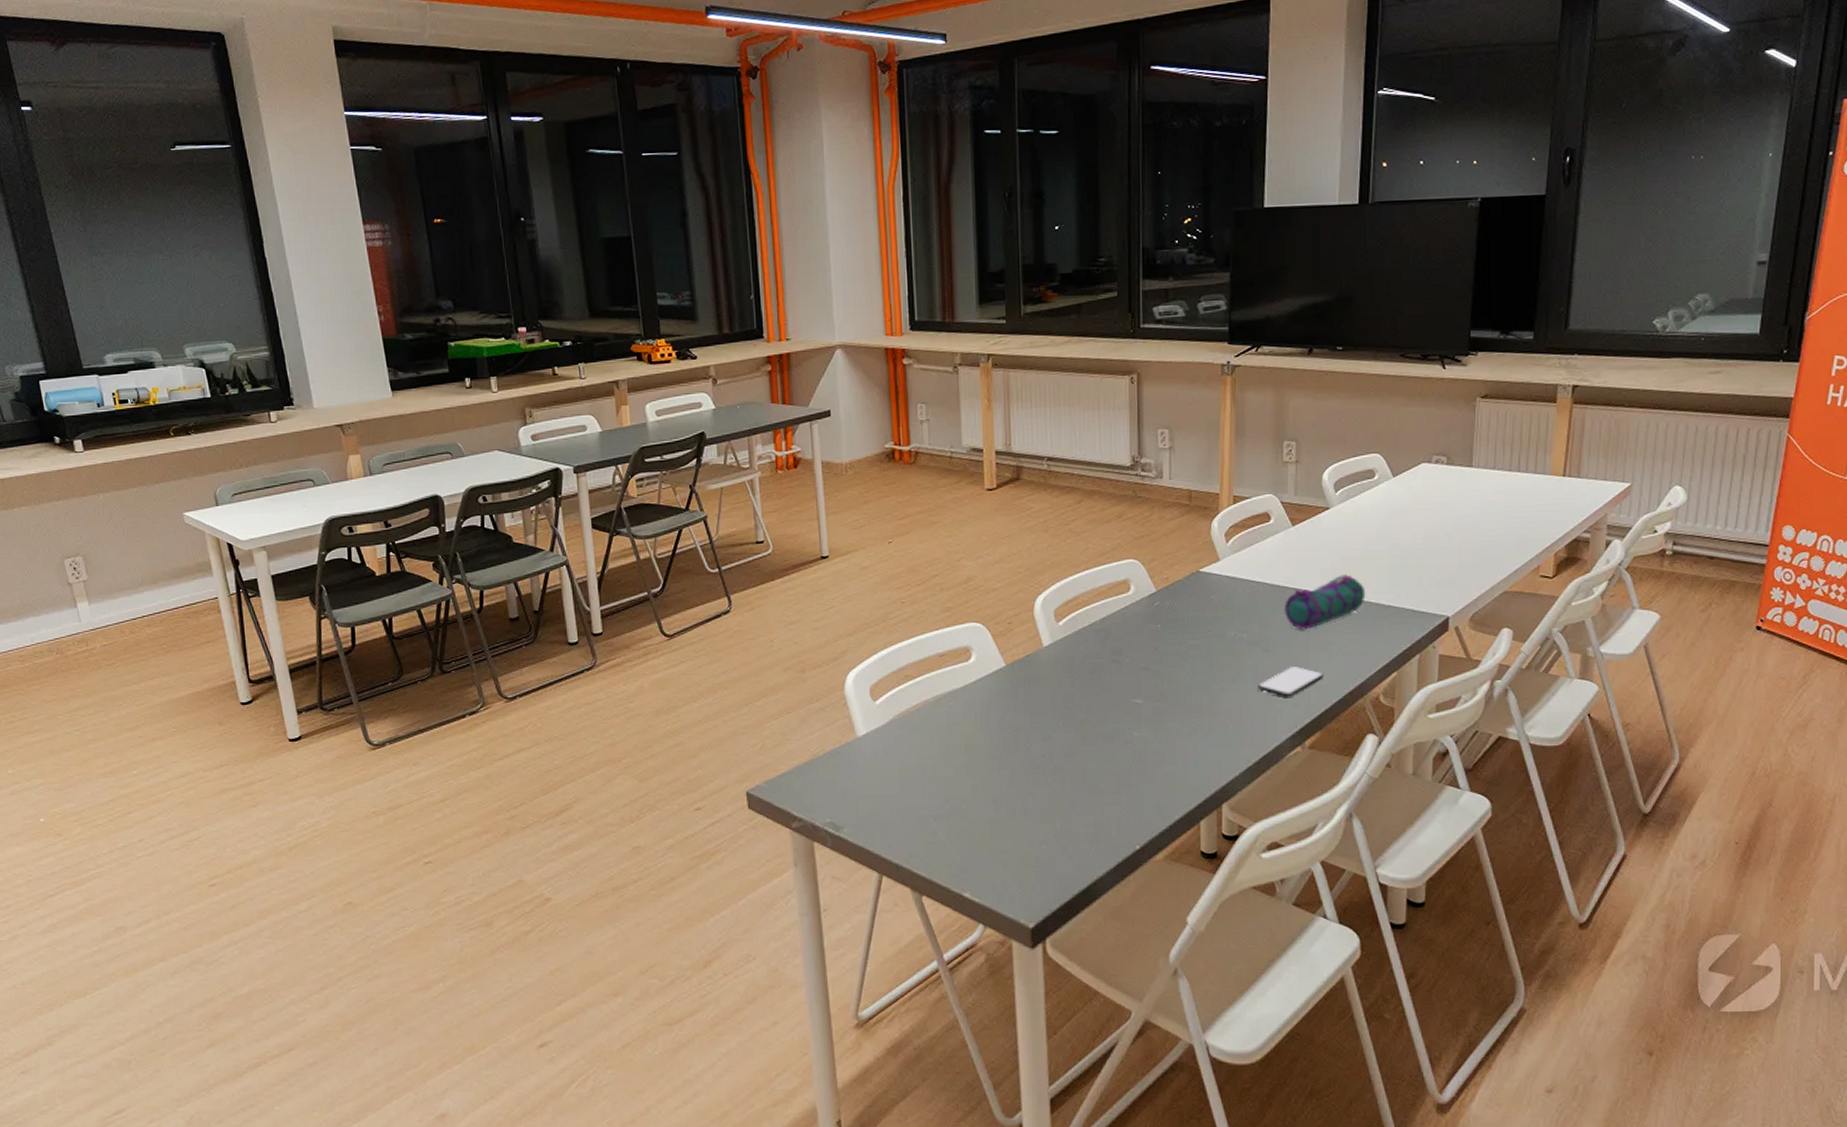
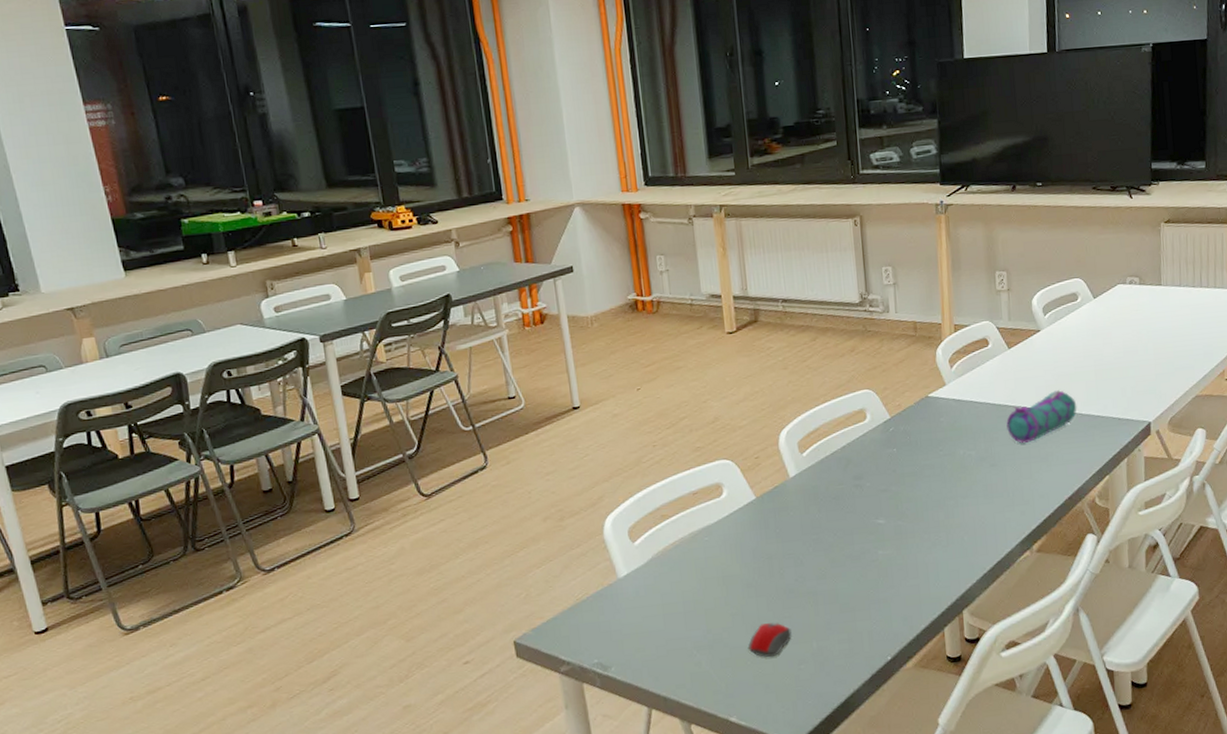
computer mouse: none [987,798,1034,834] -> present [747,622,792,658]
smartphone: present [1257,665,1324,697] -> none [987,477,1046,507]

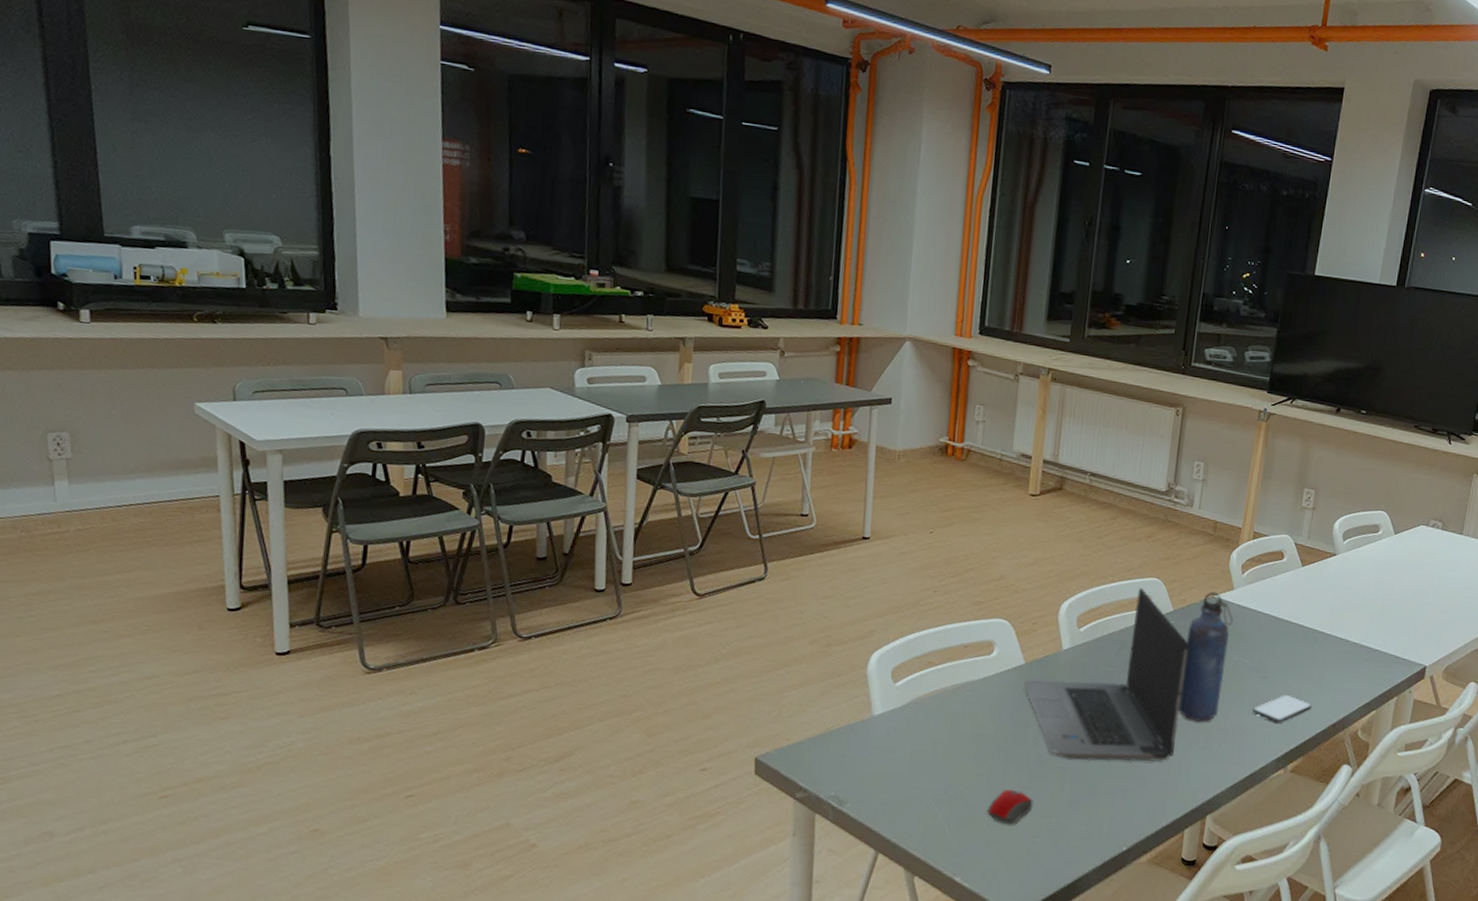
laptop computer: none [758,401,919,583] -> present [1023,587,1188,762]
water bottle: none [908,391,954,521] -> present [1178,591,1234,722]
smartphone: none [987,477,1046,507] -> present [1252,694,1312,723]
pencil case: present [1006,390,1077,444] -> none [1285,616,1358,663]

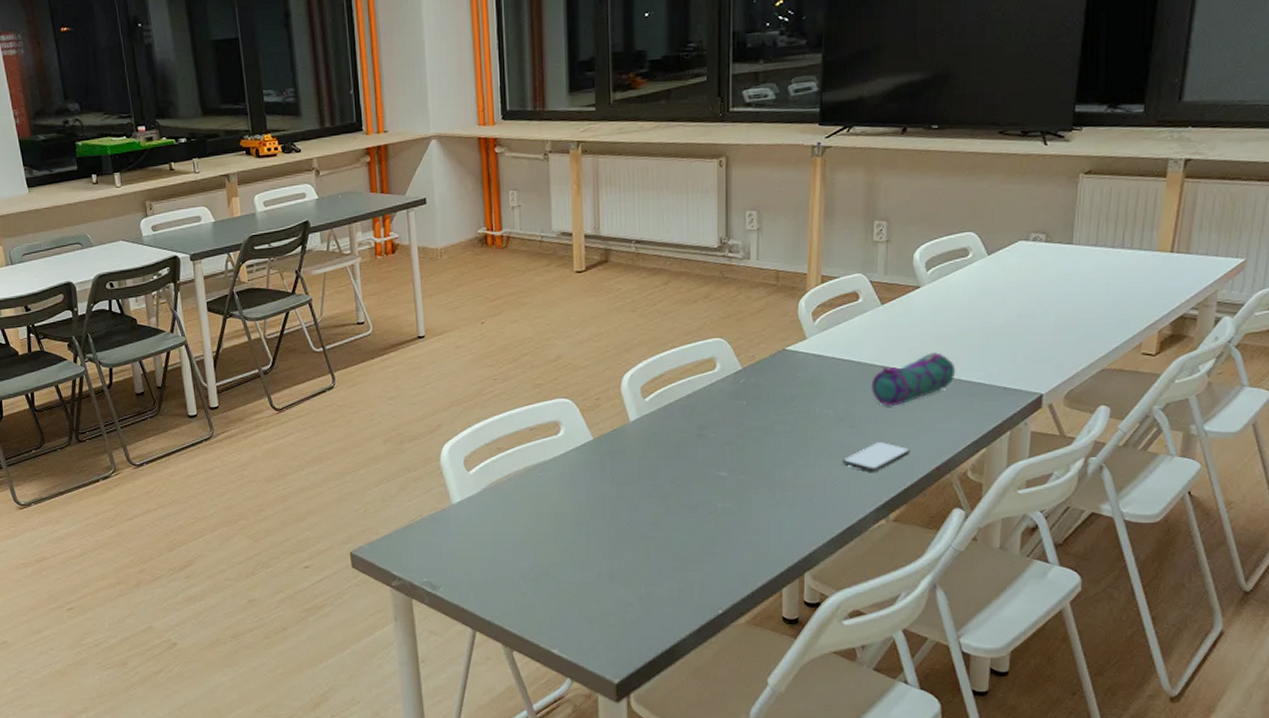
computer mouse: present [986,789,1033,825] -> none [574,563,620,597]
laptop computer: present [1023,587,1188,762] -> none [594,349,763,529]
water bottle: present [1178,591,1234,722] -> none [759,344,810,478]
pencil case: none [1285,616,1358,663] -> present [871,352,956,407]

